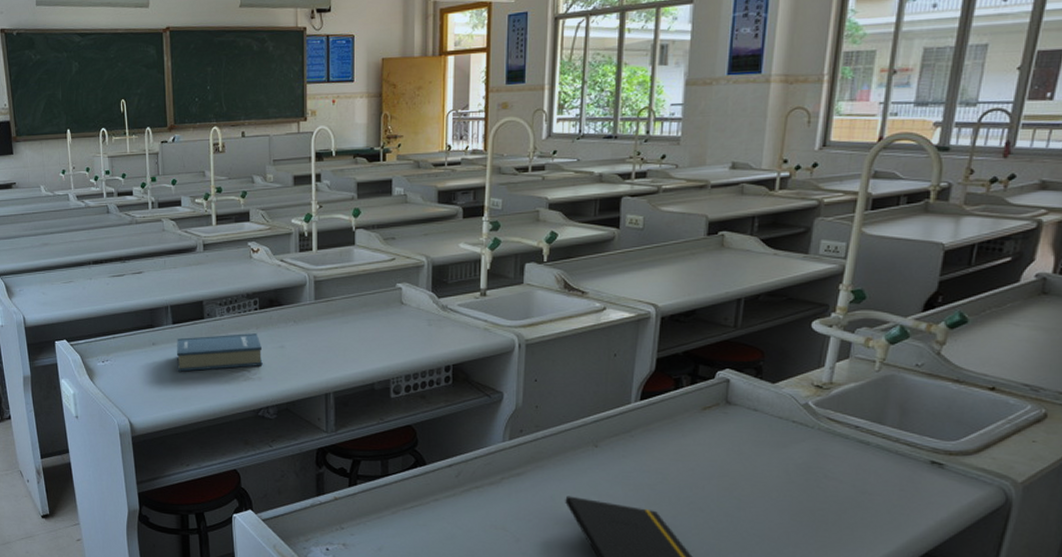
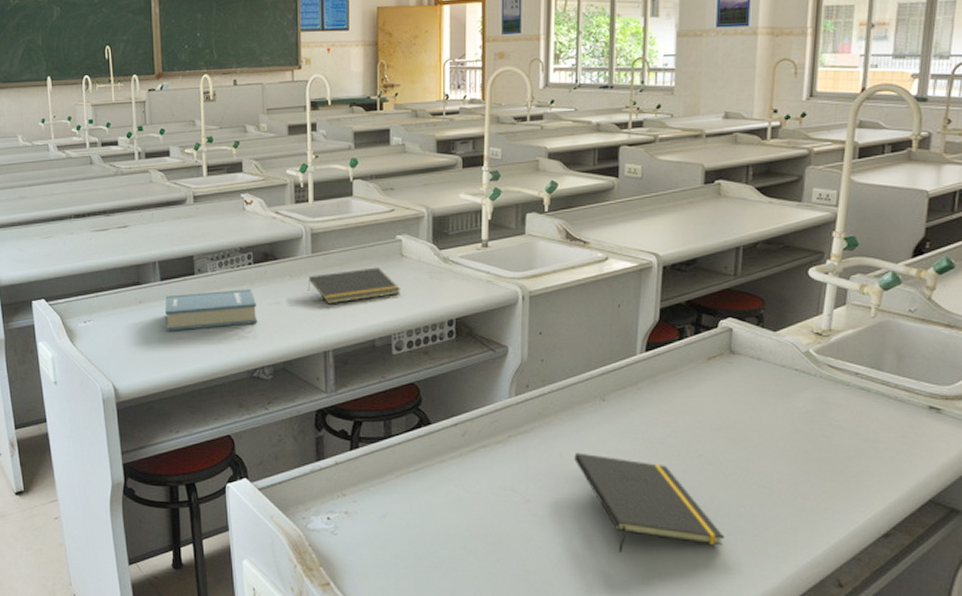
notepad: none [310,314,401,349] -> present [307,267,401,305]

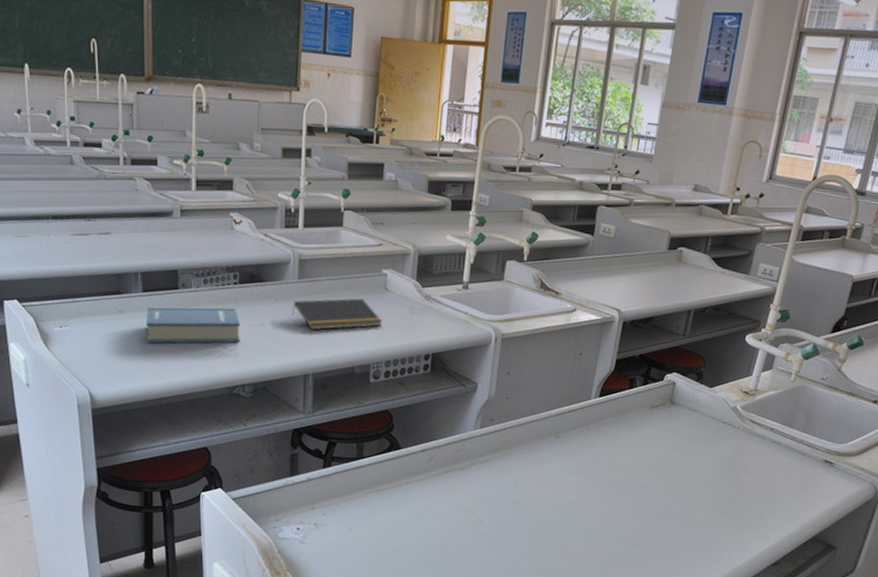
notepad: present [574,452,724,552] -> none [526,482,646,569]

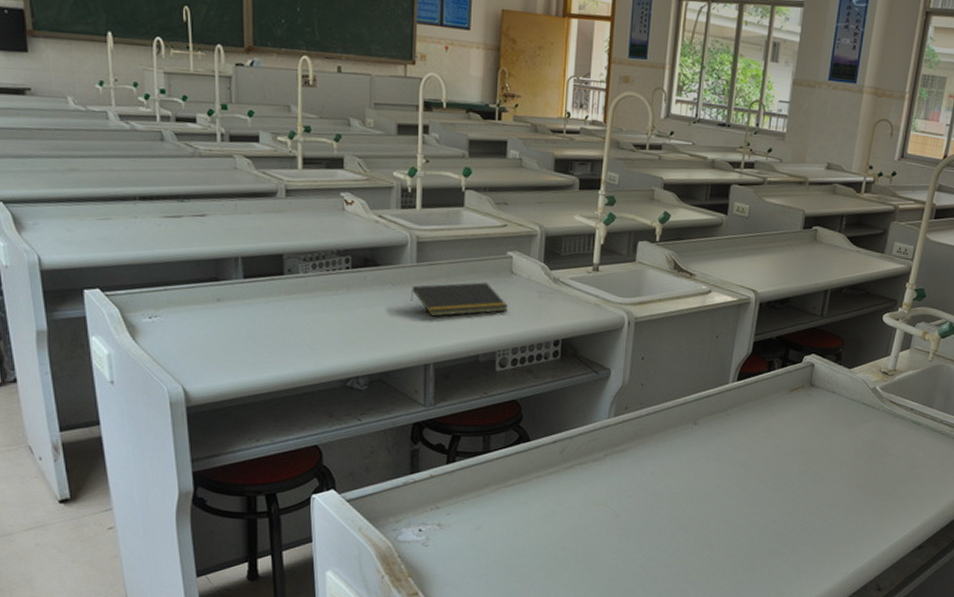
hardback book: present [146,307,240,344] -> none [248,294,354,334]

